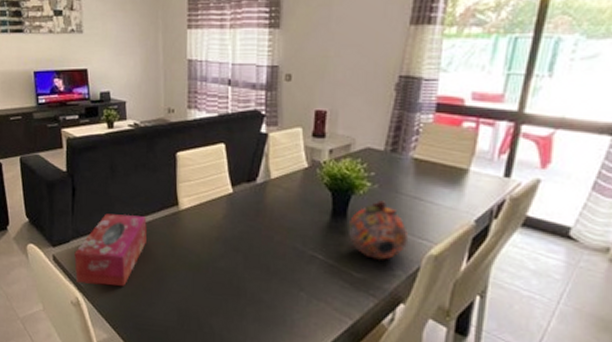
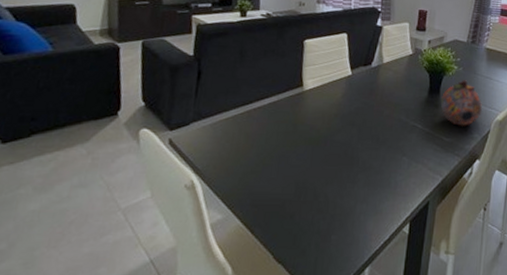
tissue box: present [74,213,147,287] -> none [192,95,272,166]

